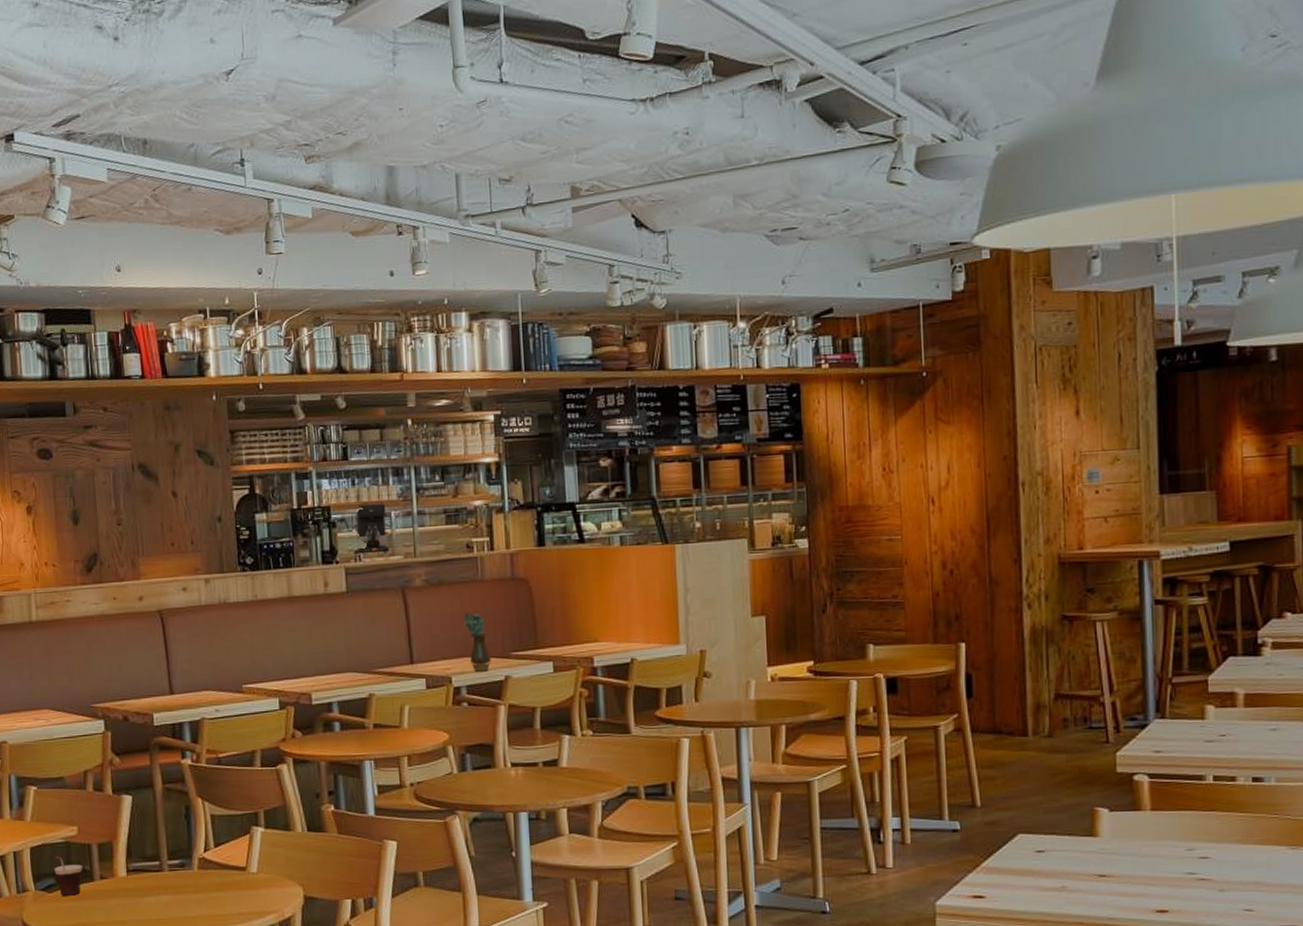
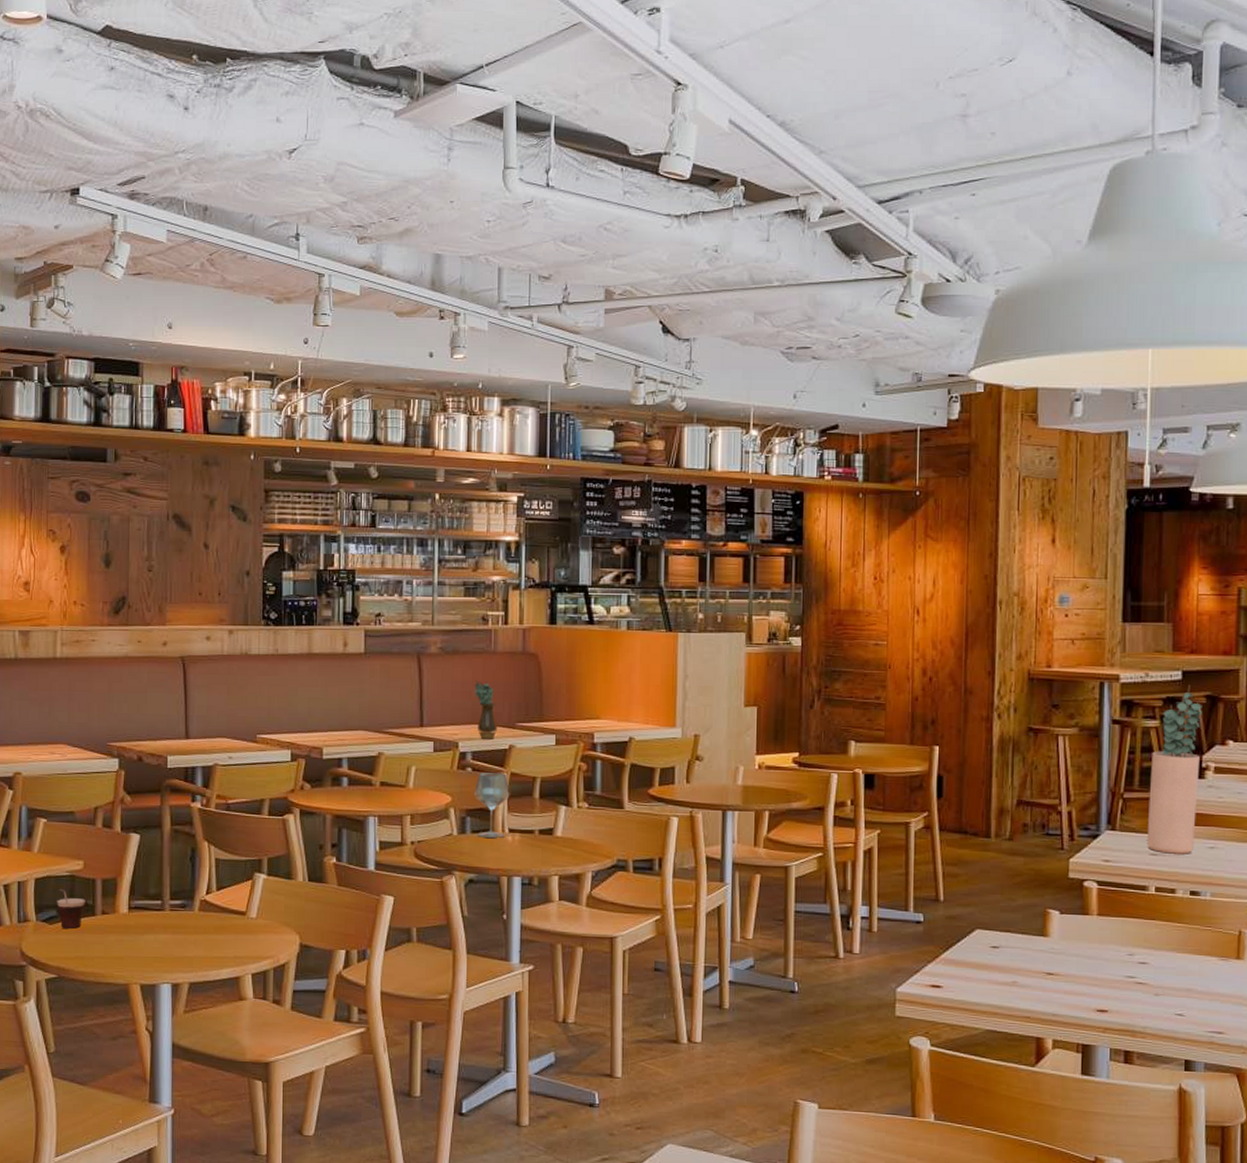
coffee maker: present [355,503,390,554] -> none [377,570,409,618]
wine glass: none [471,705,510,775] -> present [474,771,510,839]
vase: none [1200,555,1256,739] -> present [1146,684,1204,854]

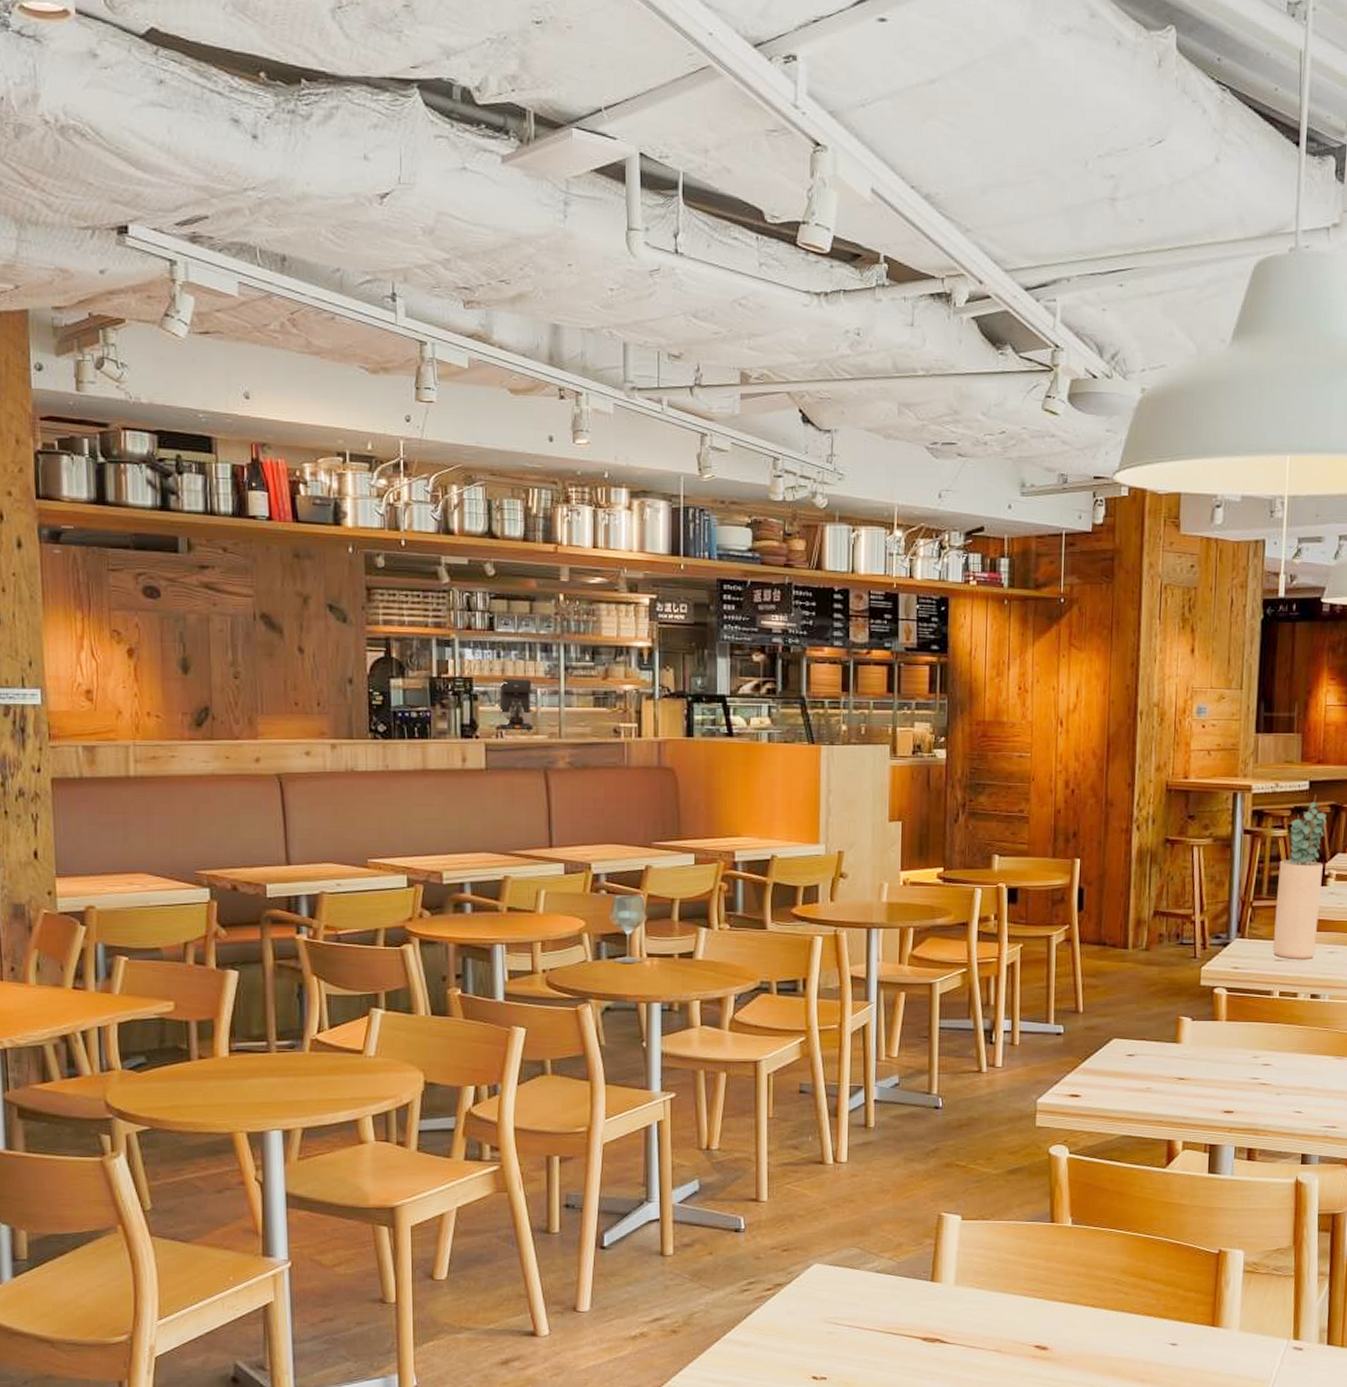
cup: present [57,888,85,930] -> none [145,1032,179,1077]
coffee maker: none [377,570,409,618] -> present [498,678,534,731]
vase: present [473,679,497,739] -> none [606,796,632,860]

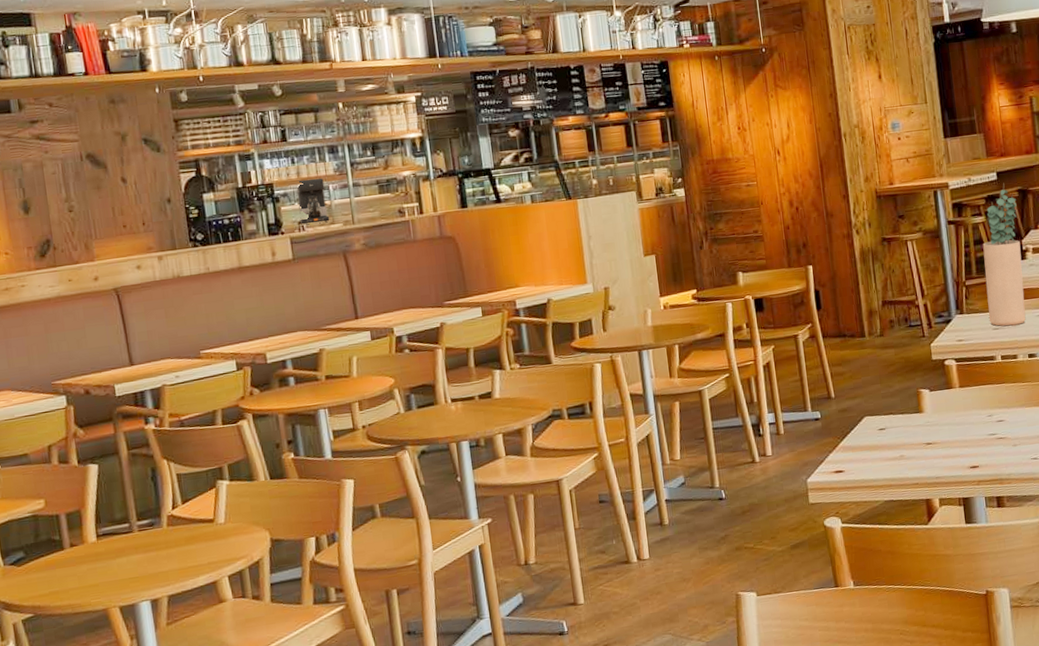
wine glass: present [609,894,647,964] -> none [414,349,449,412]

